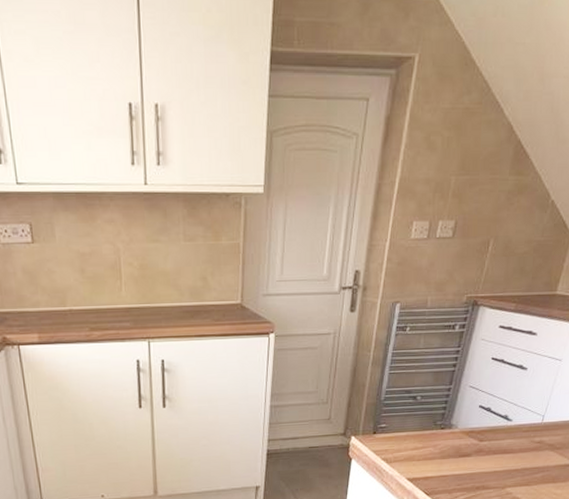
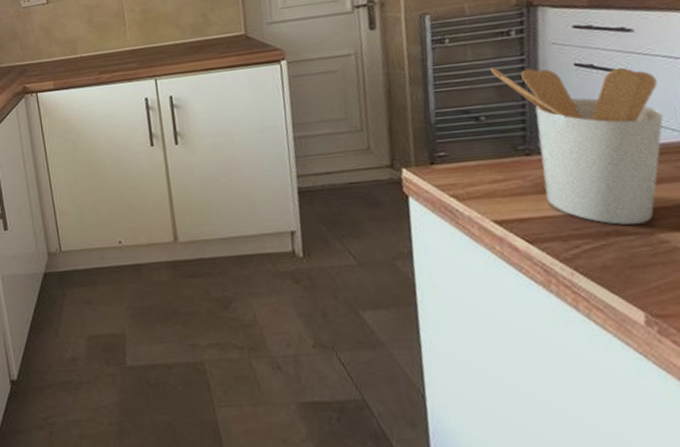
utensil holder: none [433,355,540,482] -> present [489,67,664,226]

